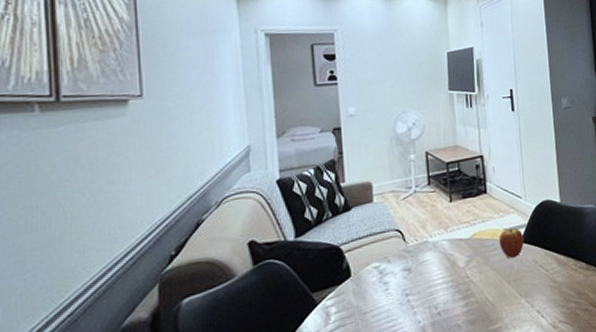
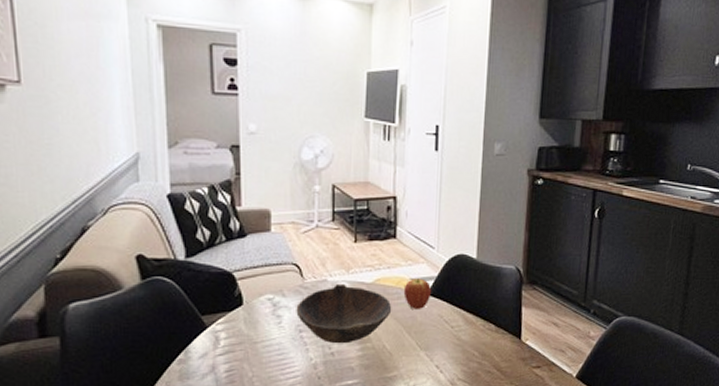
bowl: none [401,242,490,303] -> present [296,283,392,344]

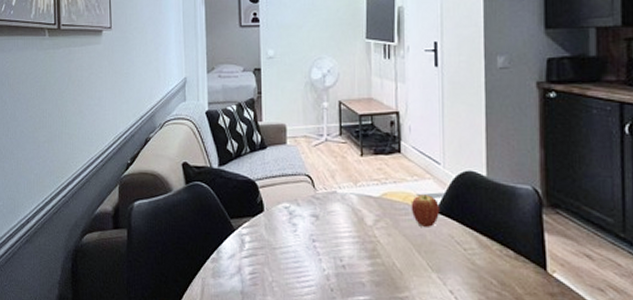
bowl: present [296,283,392,344] -> none [309,196,400,258]

